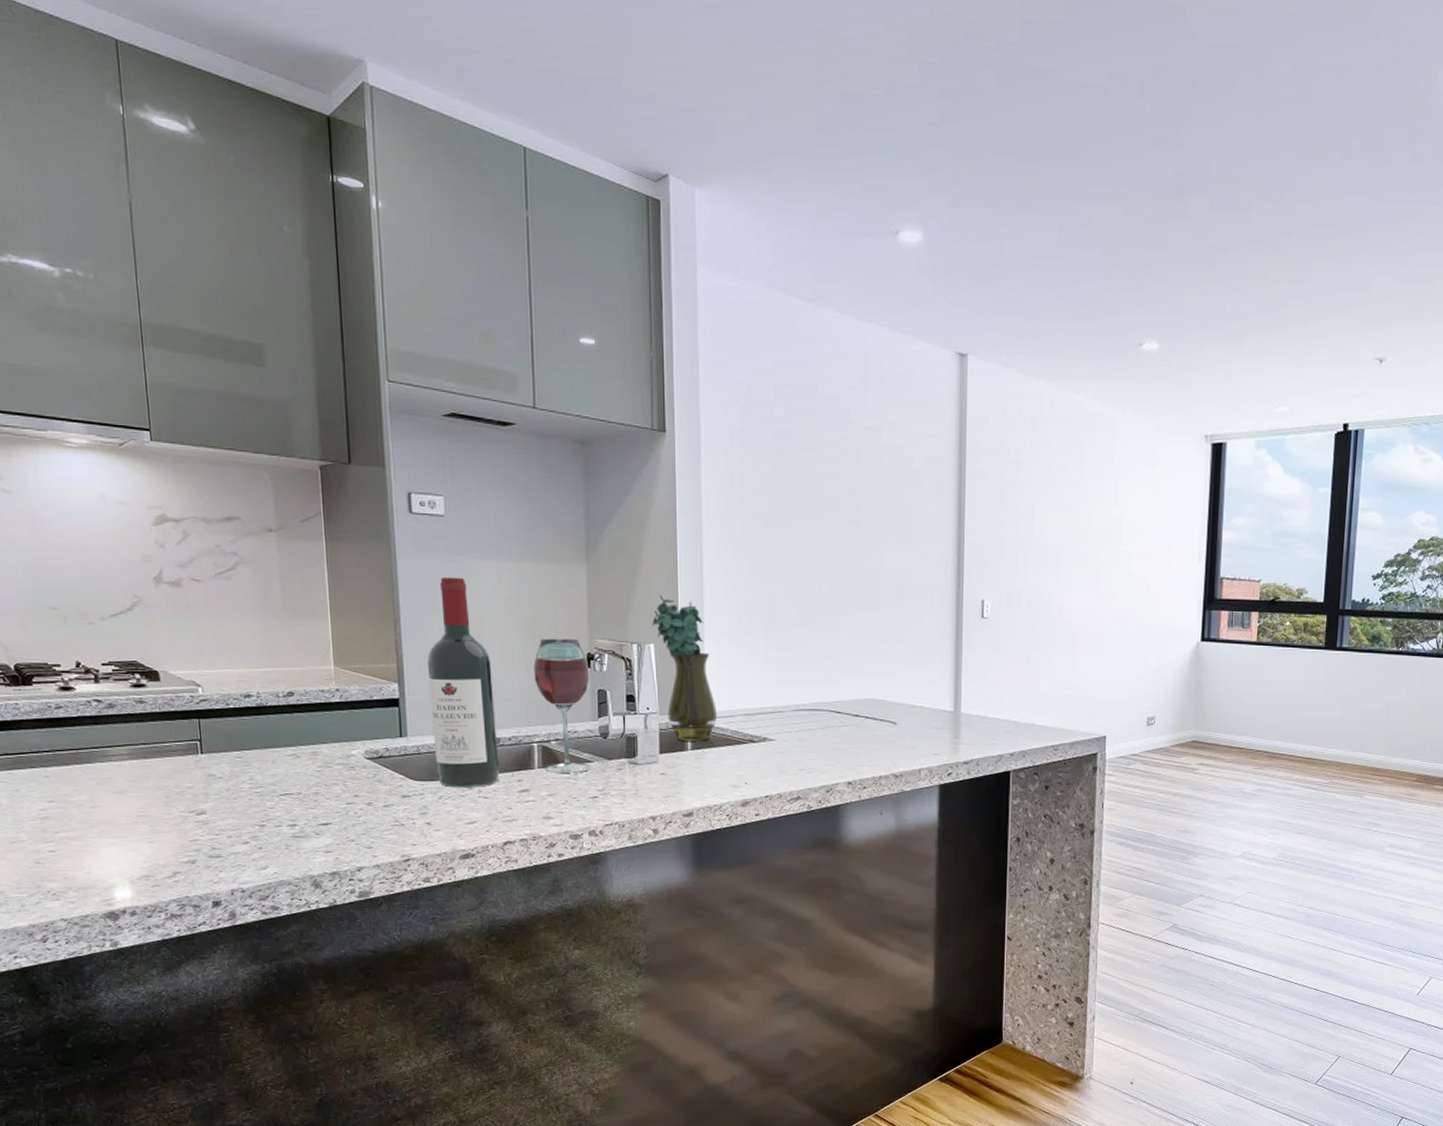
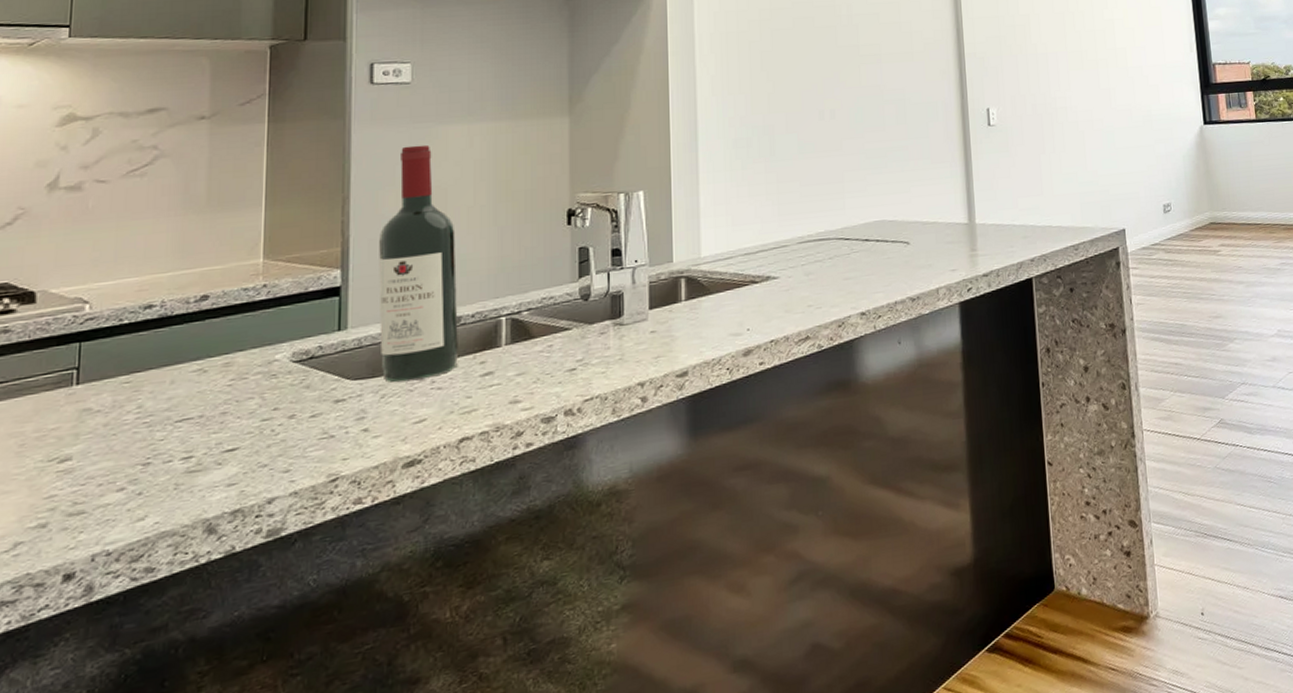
wineglass: present [534,638,590,773] -> none [505,195,570,349]
vase: present [652,595,718,742] -> none [641,139,715,293]

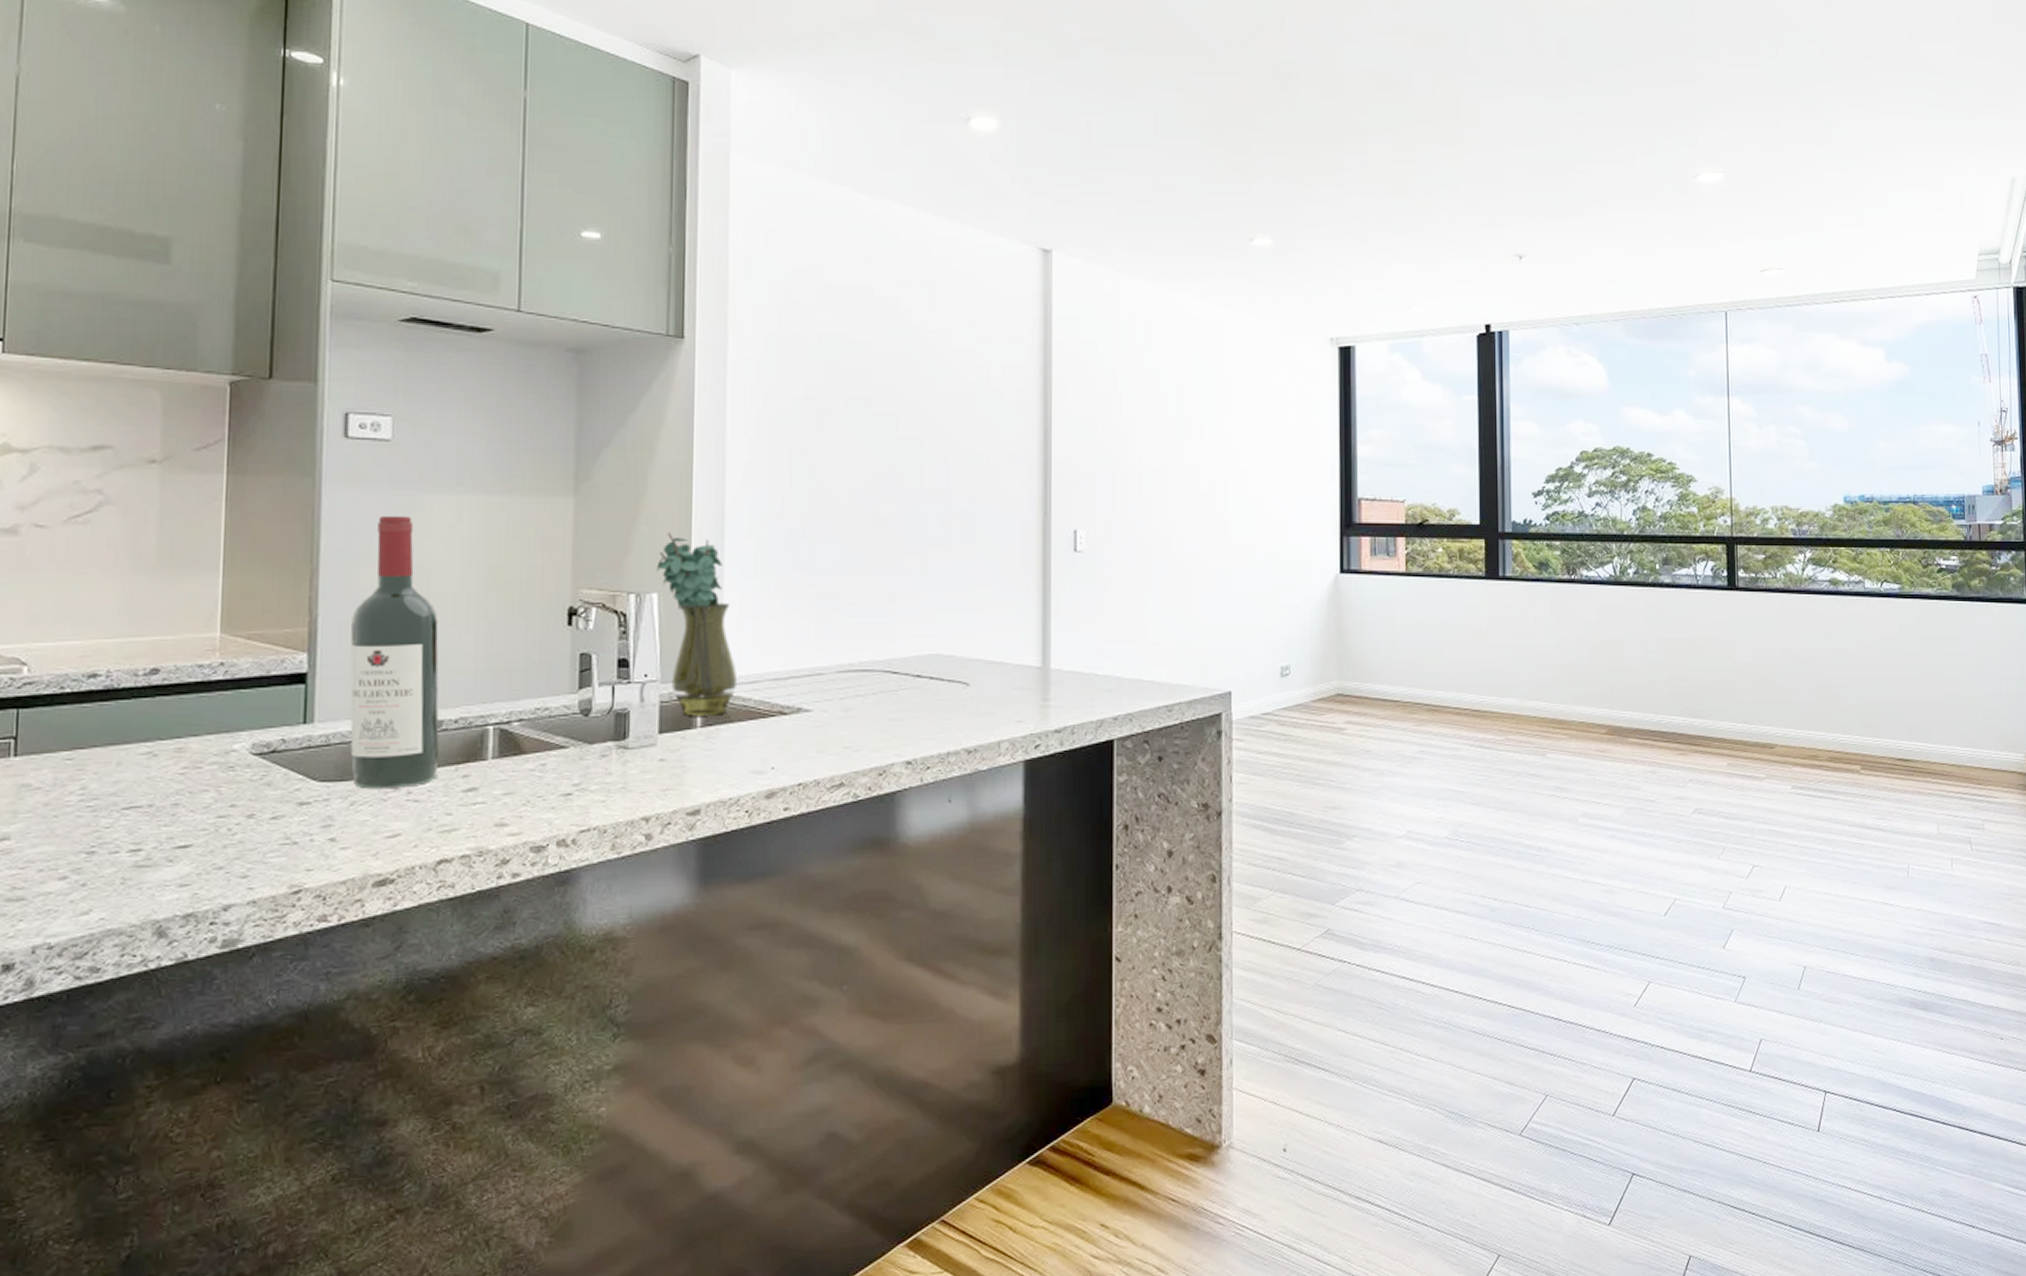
vase: none [641,139,715,293] -> present [656,532,738,716]

